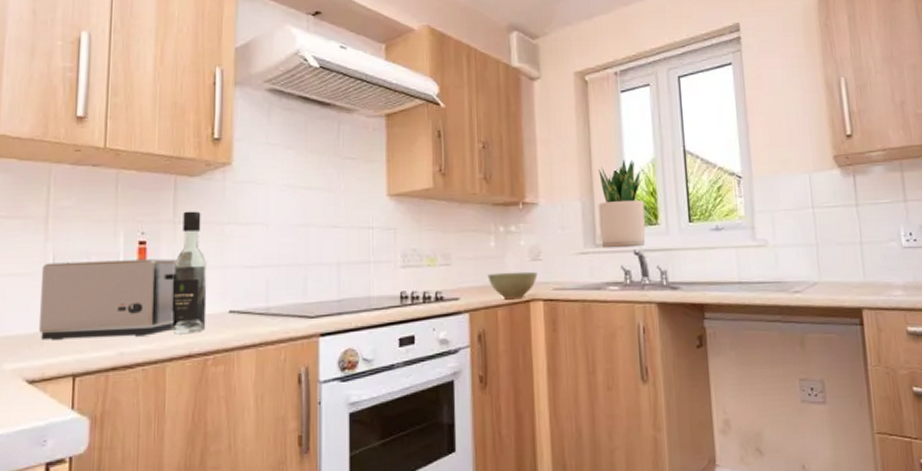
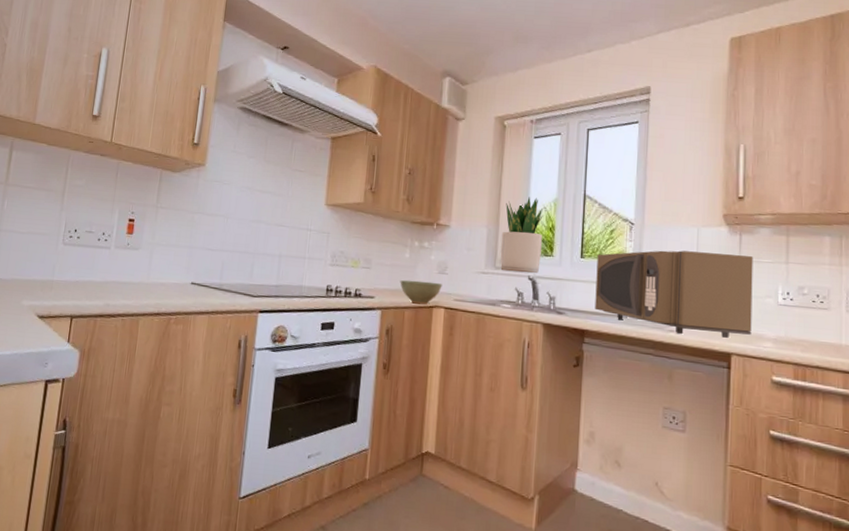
toaster: present [38,258,177,342] -> none [49,227,156,294]
bottle: present [172,211,207,335] -> none [147,199,179,297]
microwave: none [707,198,880,295] -> present [595,250,753,339]

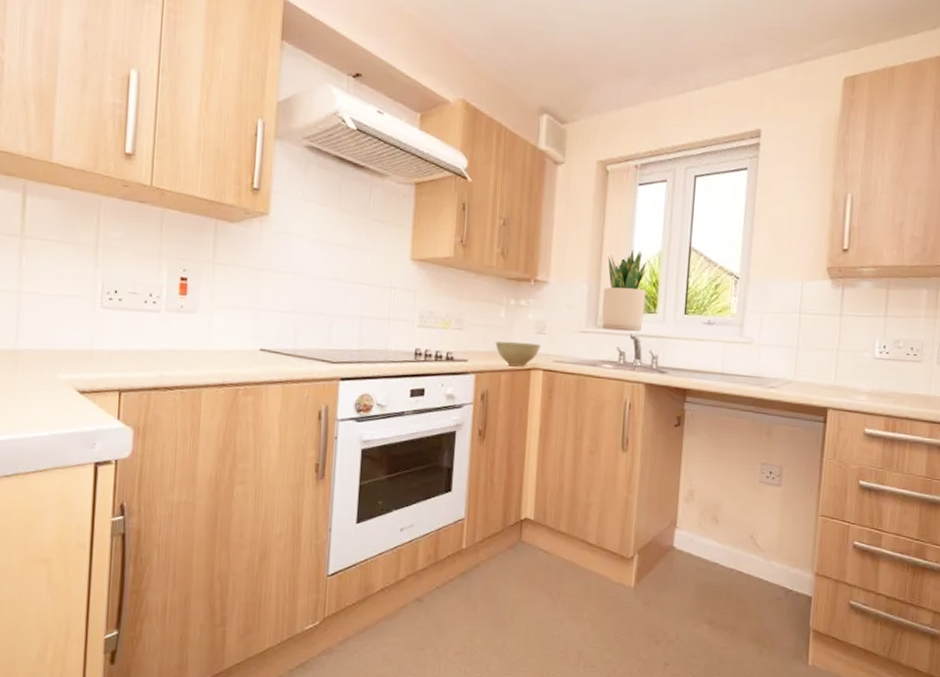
microwave: present [595,250,753,339] -> none [697,305,854,394]

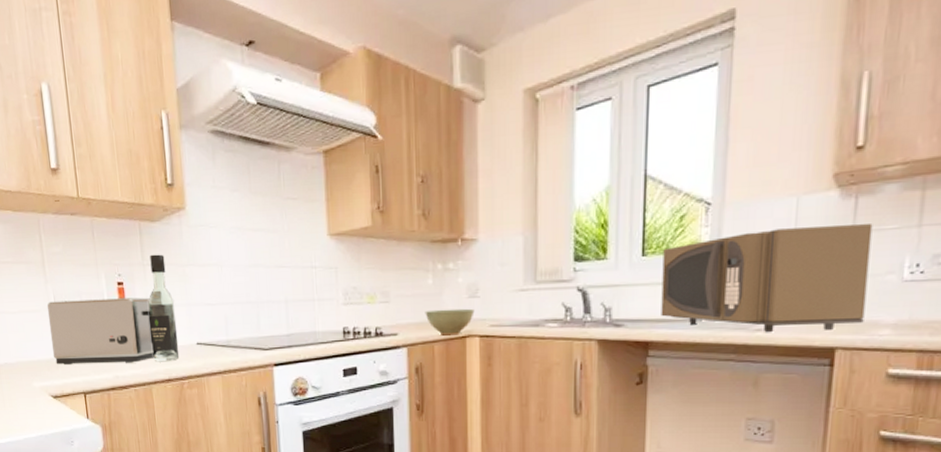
toaster: none [88,288,215,363] -> present [46,297,155,366]
bottle: none [208,254,242,366] -> present [148,254,180,362]
planter: present [601,250,647,332] -> none [541,188,593,285]
microwave: none [697,305,854,394] -> present [661,224,873,333]

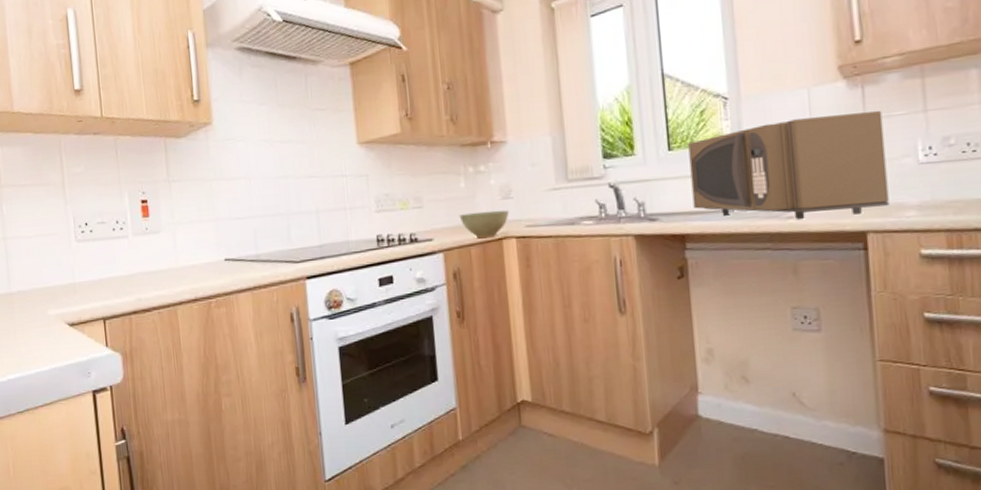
toaster: present [46,297,155,366] -> none [65,214,180,291]
bottle: present [148,254,180,362] -> none [173,169,207,282]

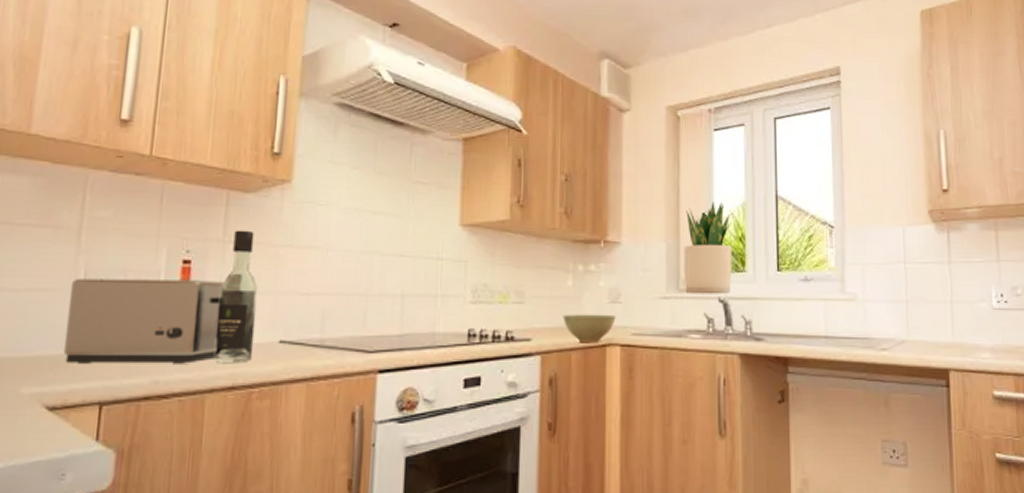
toaster: none [65,214,180,291] -> present [63,278,225,365]
bottle: none [173,169,207,282] -> present [215,230,258,364]
planter: none [569,88,621,183] -> present [683,201,732,294]
microwave: present [688,111,889,220] -> none [796,255,968,353]

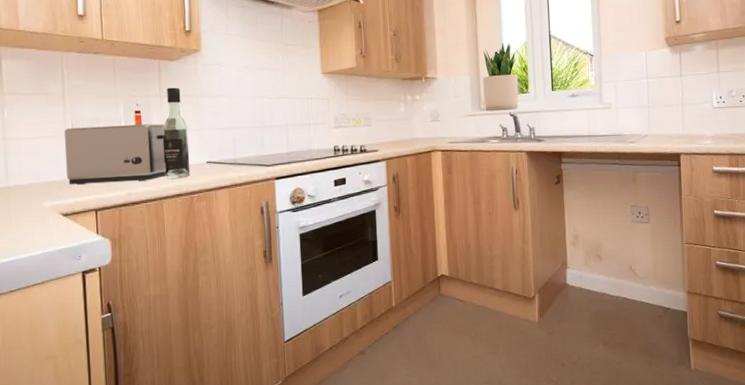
bowl: present [562,314,616,345] -> none [399,129,437,152]

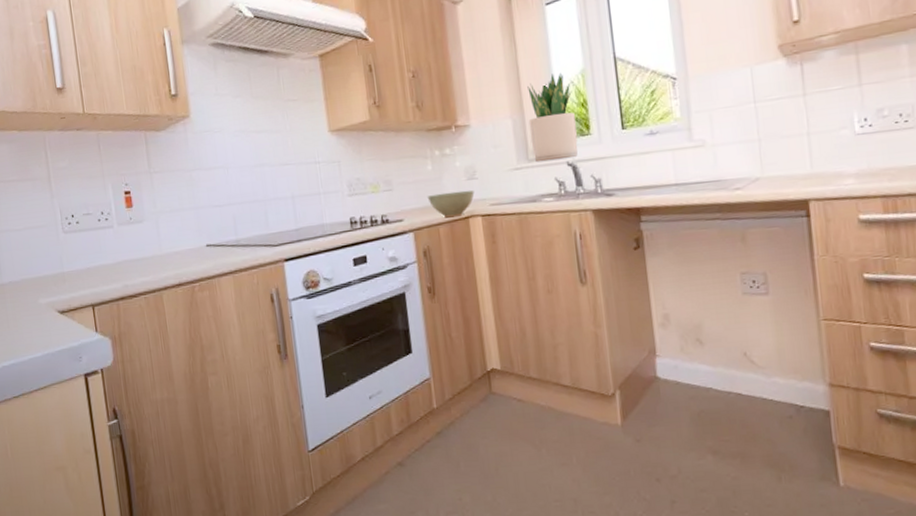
toaster: present [64,123,167,186] -> none [53,204,164,279]
bottle: present [163,87,191,180] -> none [155,161,190,268]
bowl: none [399,129,437,152] -> present [427,190,475,219]

